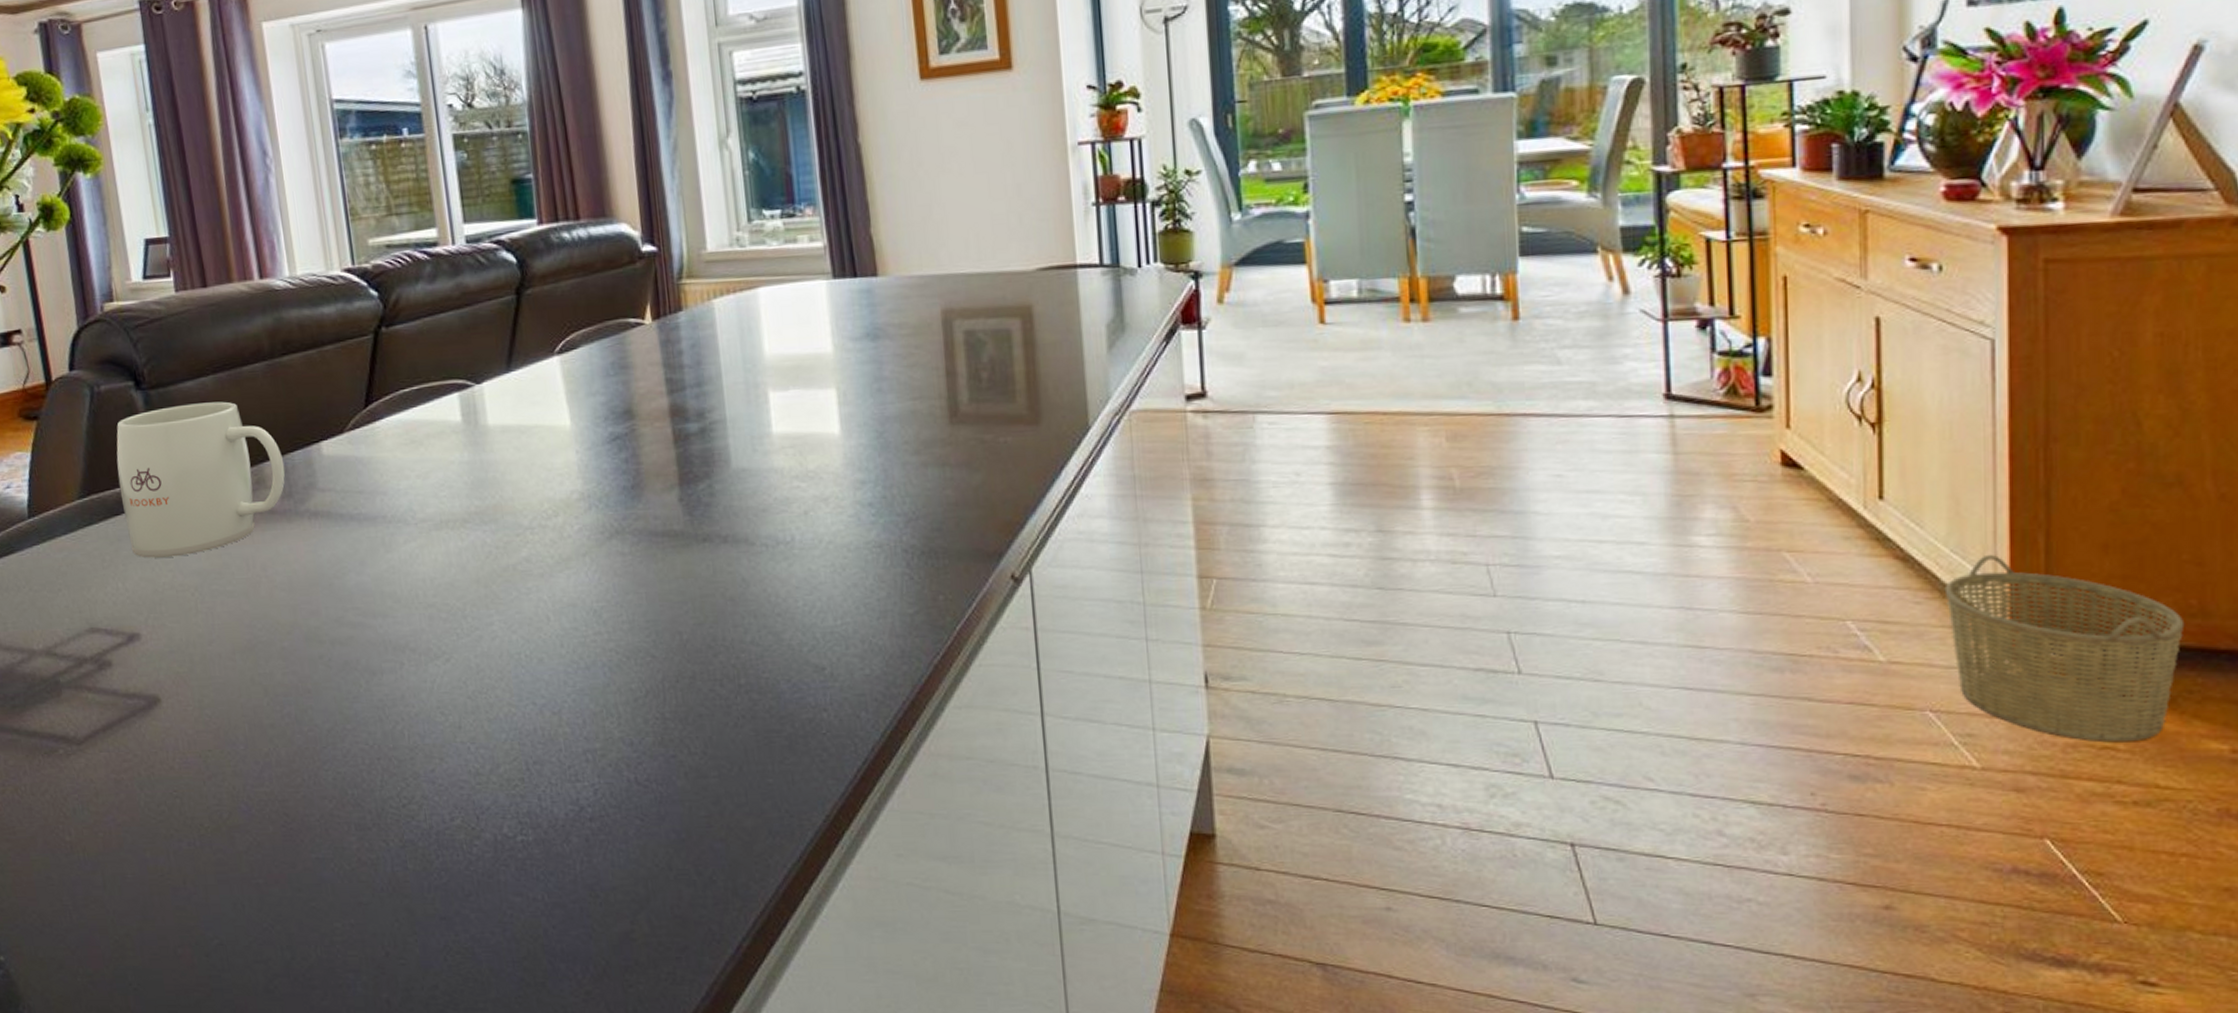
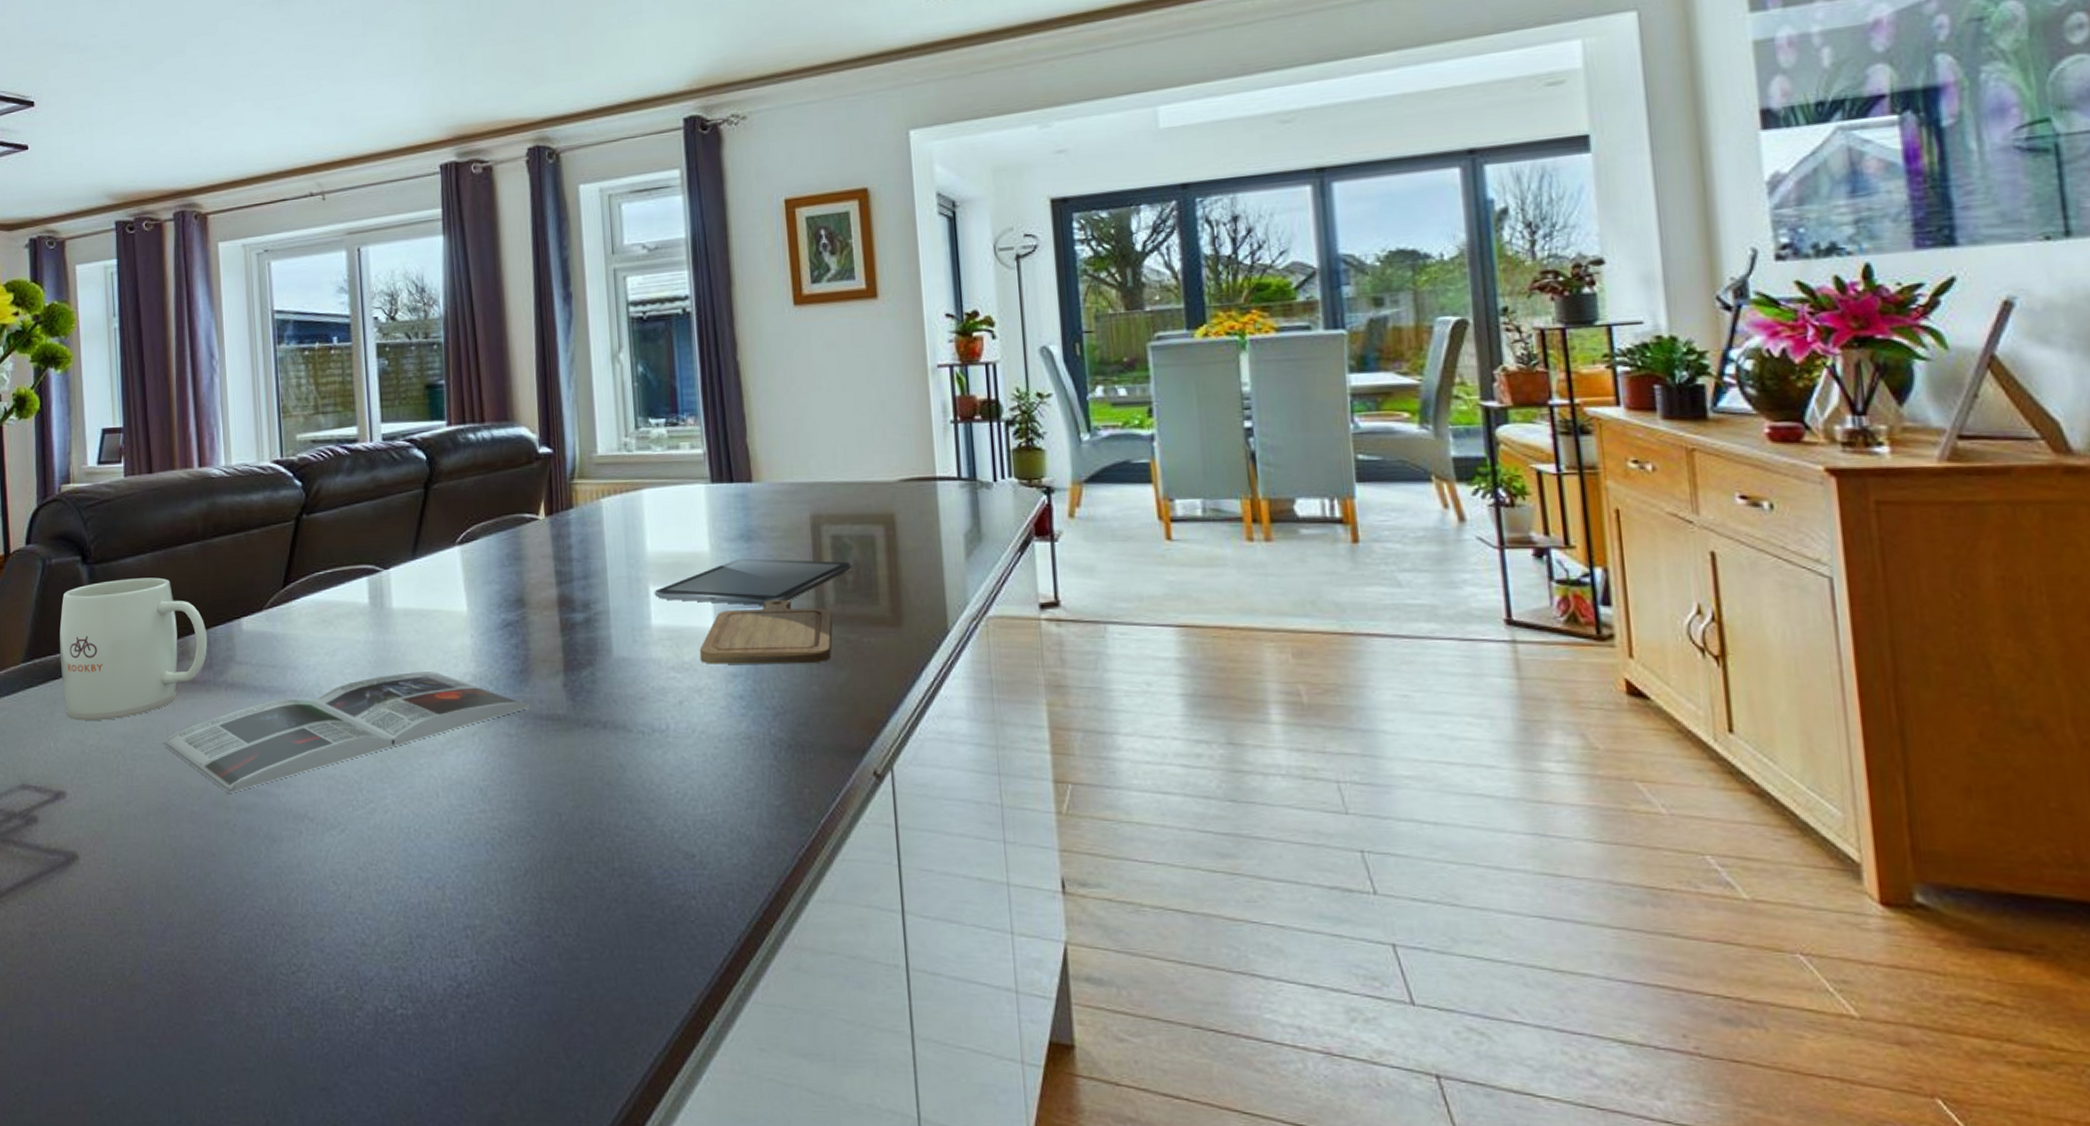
magazine: none [243,491,645,627] -> present [162,672,531,793]
tablet: none [774,357,987,408] -> present [654,557,852,605]
chopping board: none [824,401,966,472] -> present [699,600,832,665]
basket: present [1944,554,2185,743] -> none [1804,793,2062,998]

